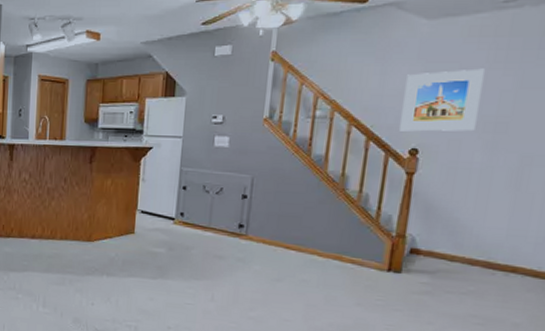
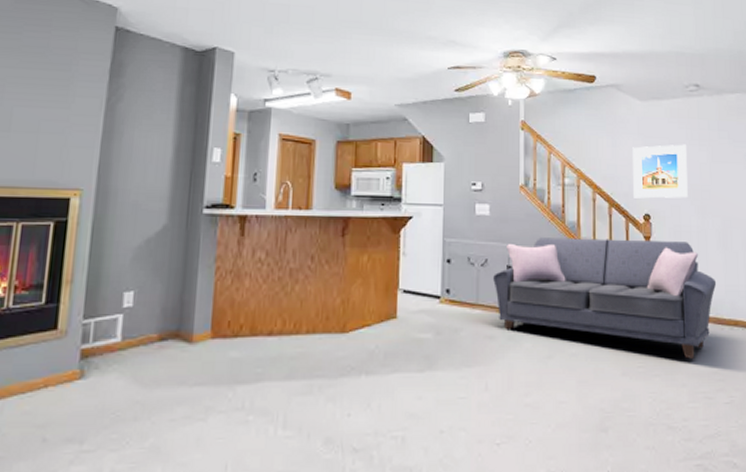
sofa: none [227,169,496,299] -> present [493,237,717,359]

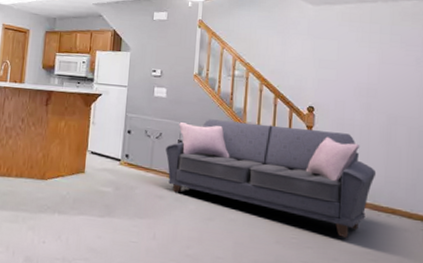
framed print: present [633,144,688,199] -> none [299,45,356,95]

